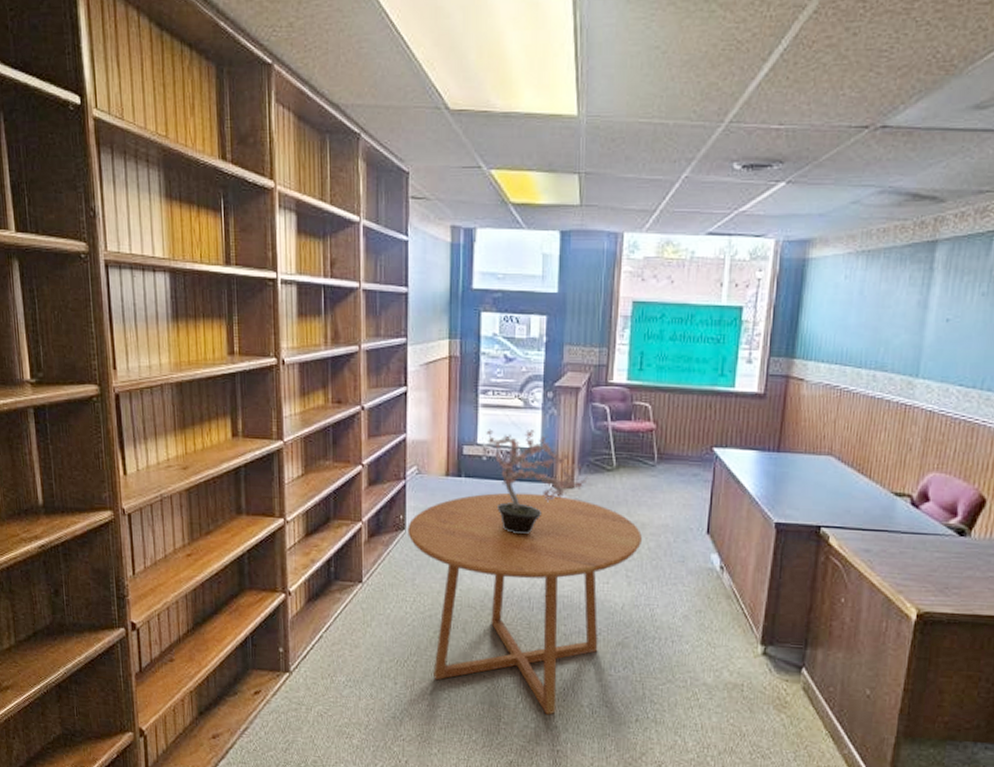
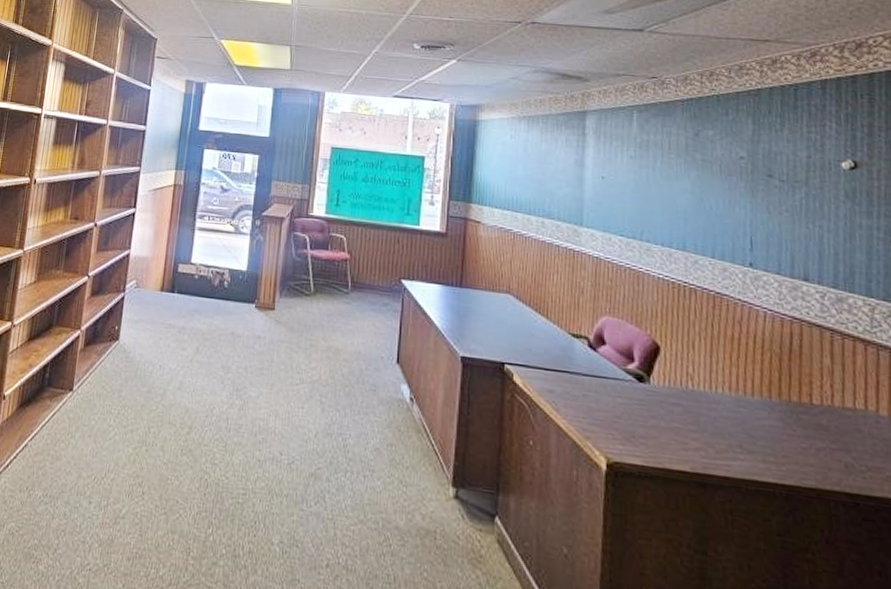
dining table: present [408,492,642,715] -> none [120,310,336,552]
potted plant: present [486,429,589,535] -> none [200,250,289,353]

